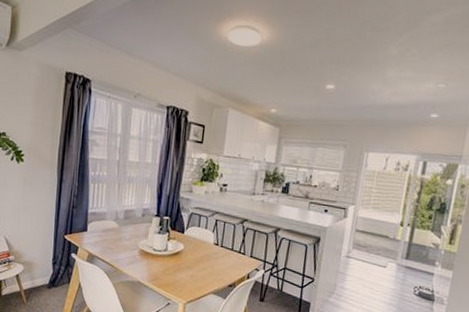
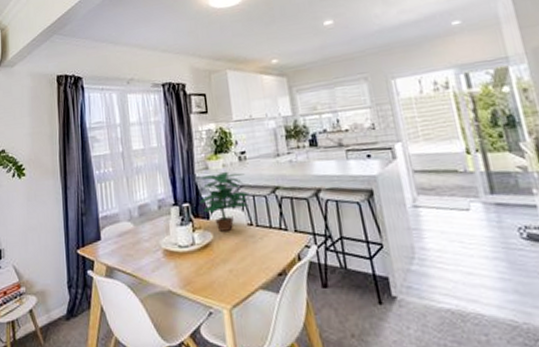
potted plant: none [178,197,222,246] -> present [199,171,250,231]

